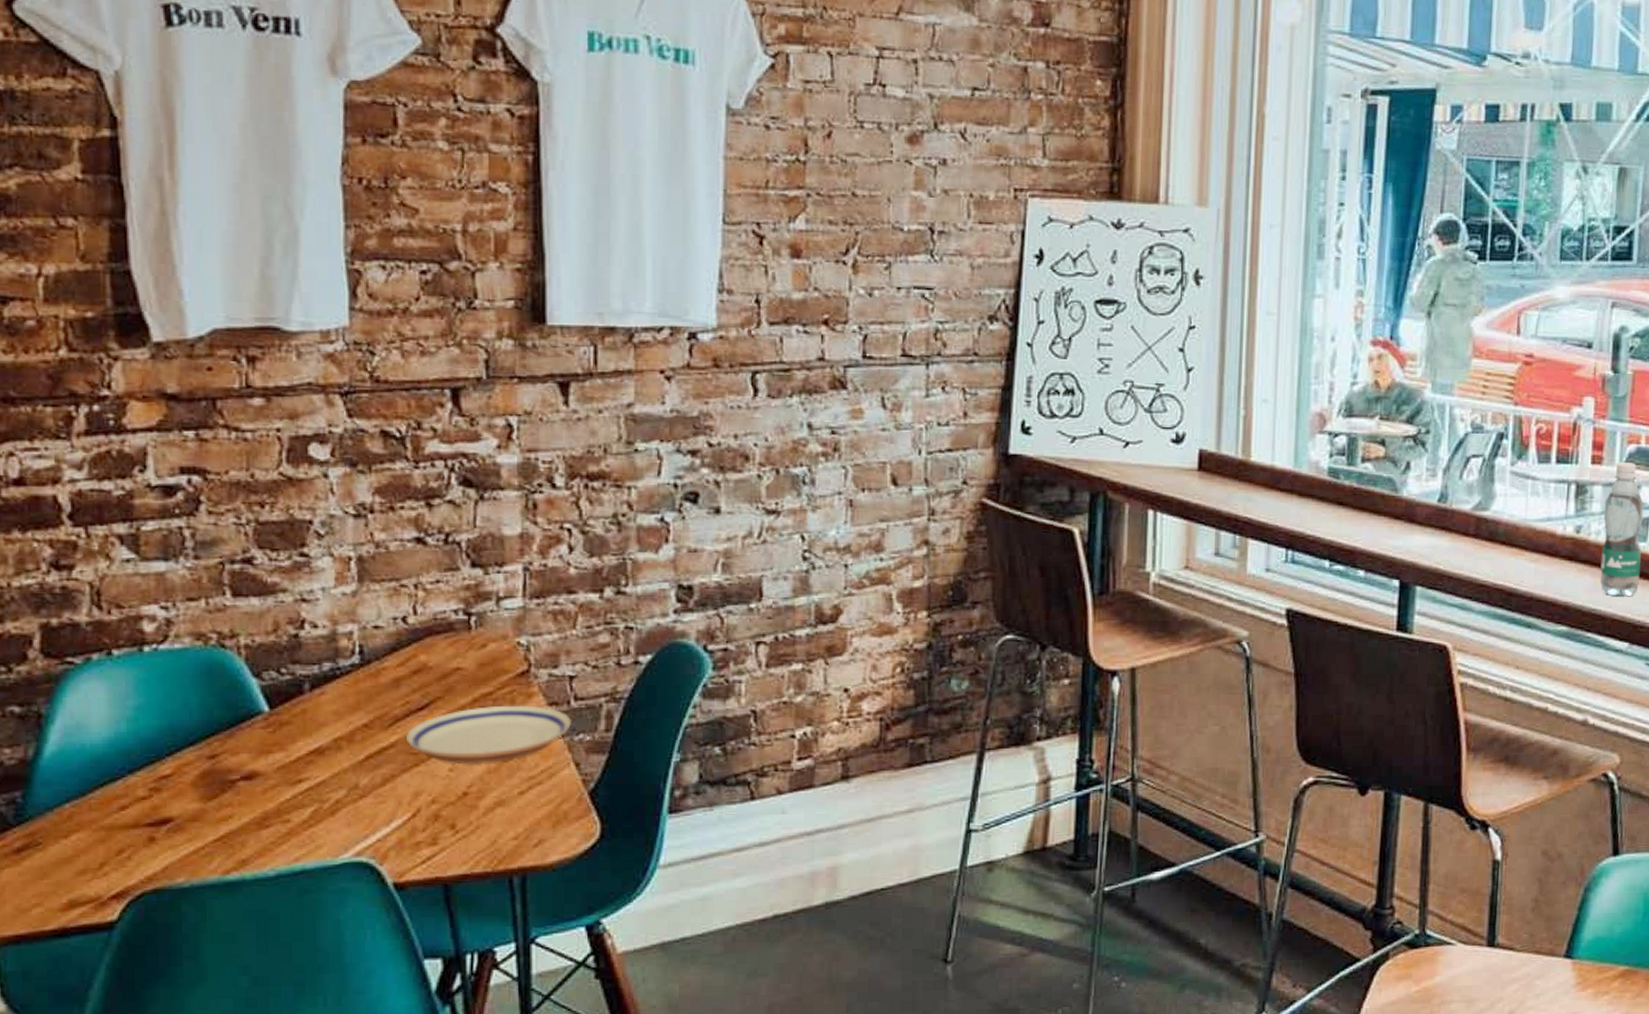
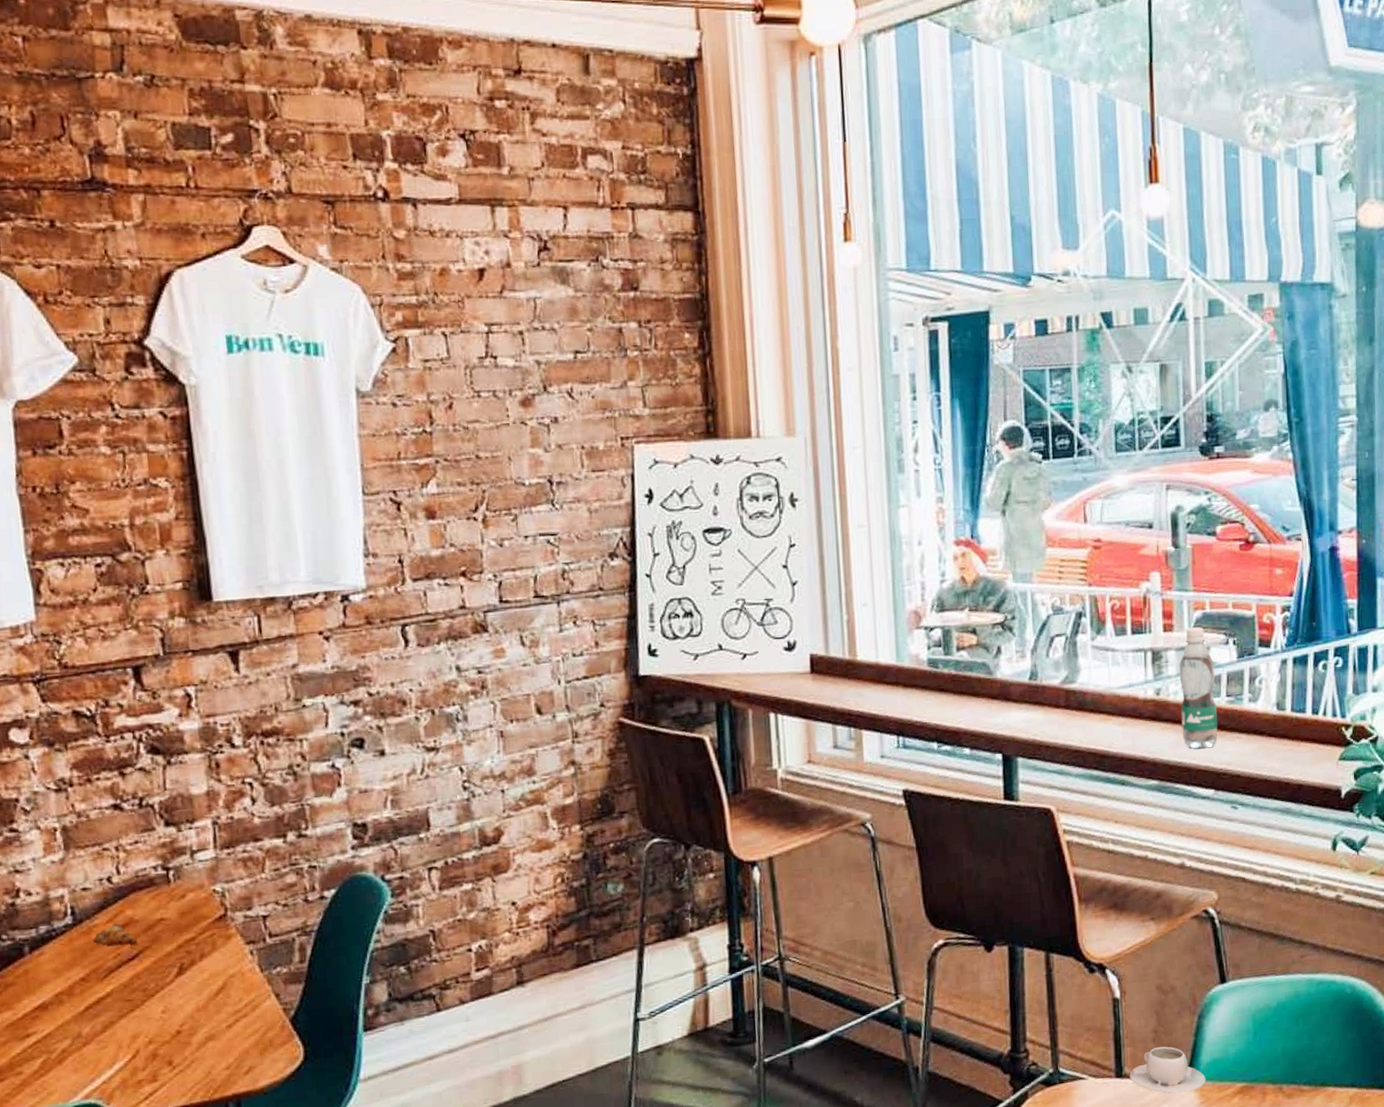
croissant: none [380,667,429,693] -> present [93,923,137,946]
plate: present [405,705,573,763] -> none [119,946,270,1006]
teacup: none [1502,918,1586,971] -> present [1129,1046,1206,1094]

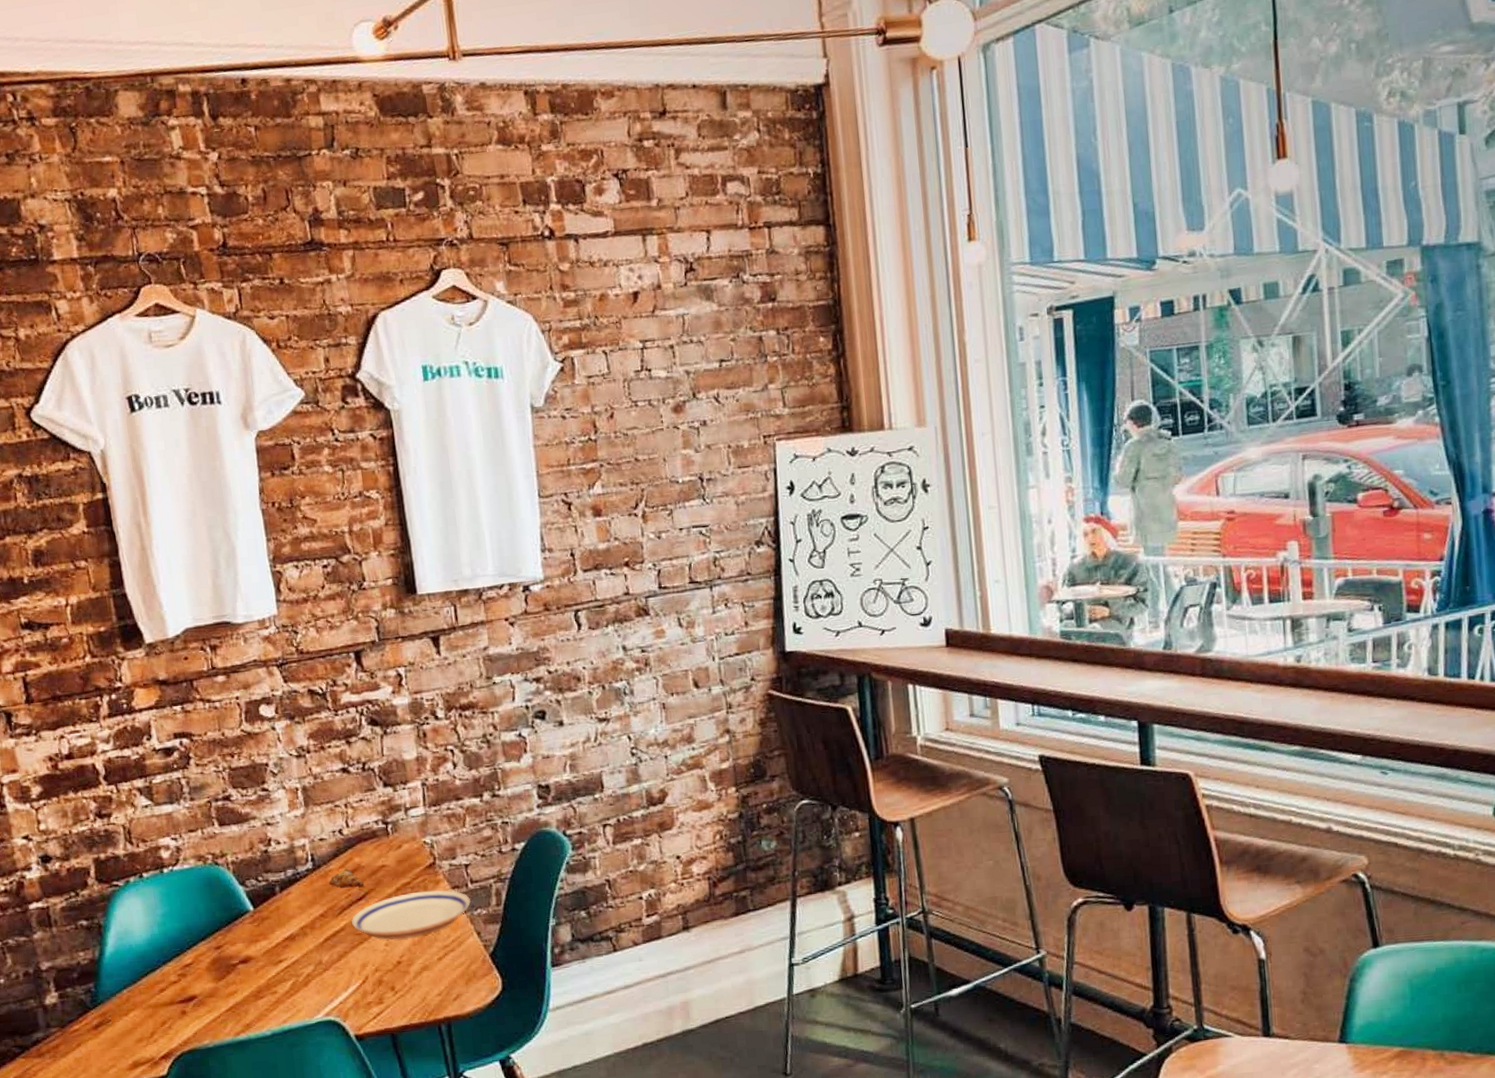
plate: none [119,946,270,1006] -> present [351,890,471,940]
teacup: present [1129,1046,1206,1094] -> none [1277,1008,1360,1055]
bottle: present [1179,626,1218,749] -> none [1320,593,1365,715]

